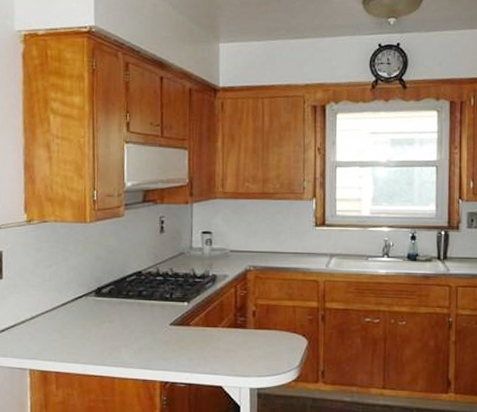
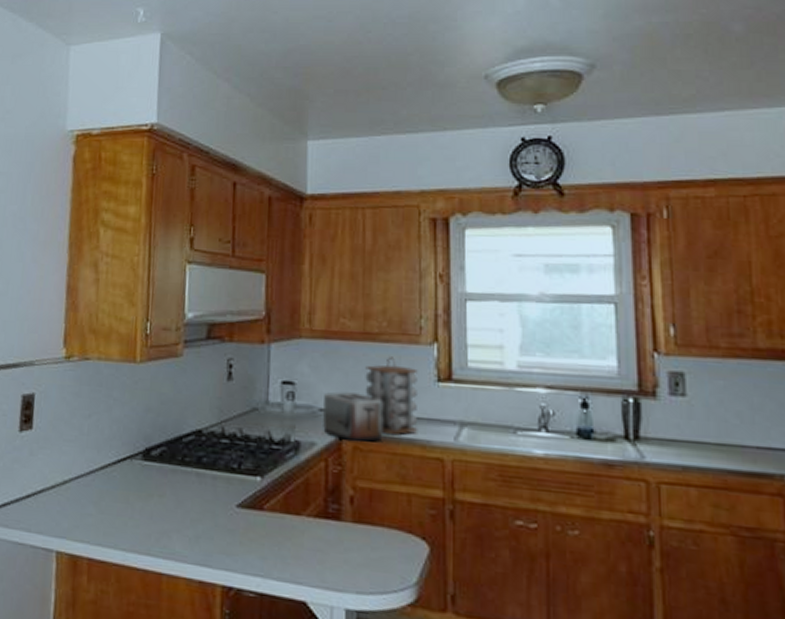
toaster: none [233,236,277,273] -> present [323,391,383,443]
spice rack: none [263,210,301,265] -> present [365,356,418,435]

